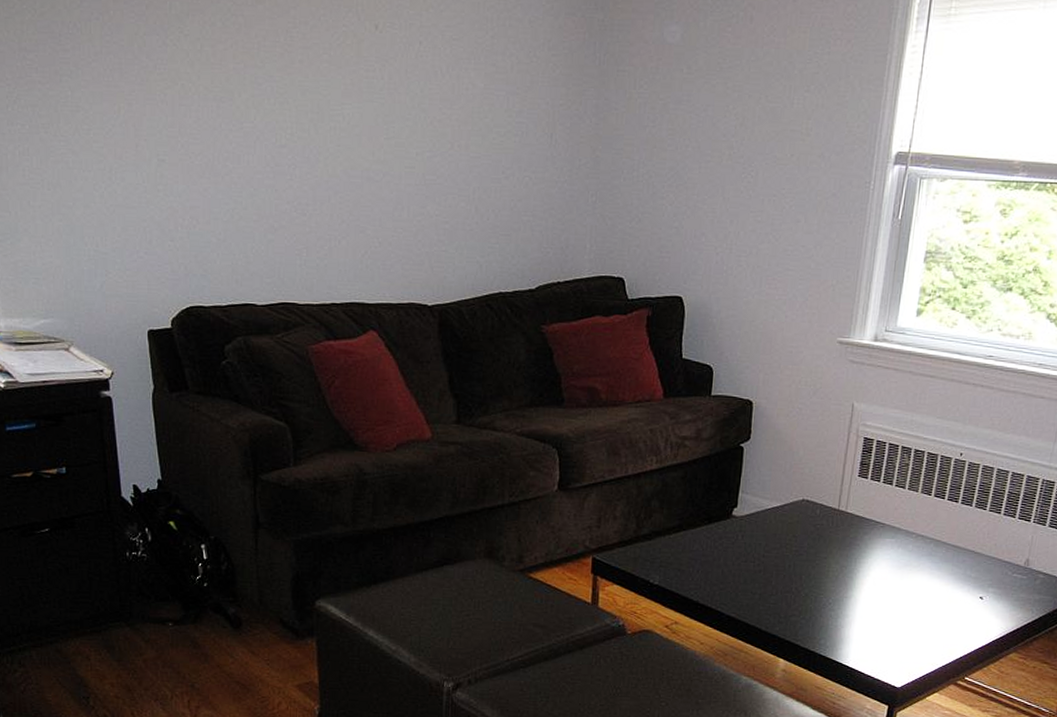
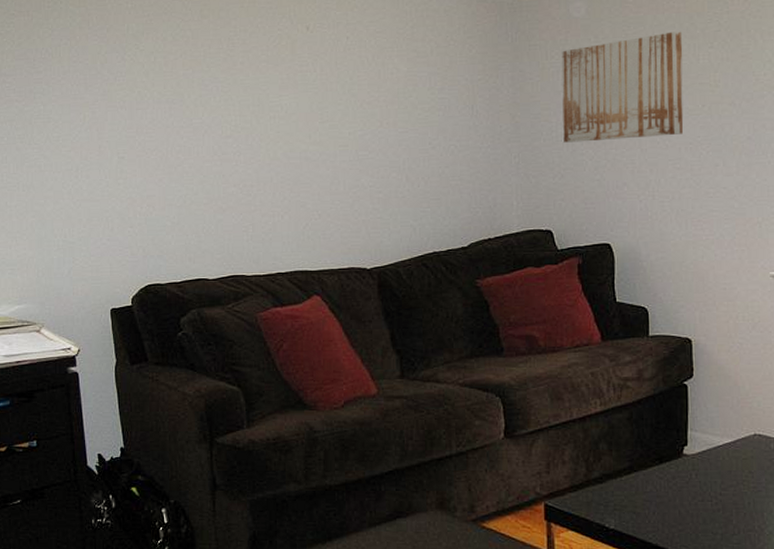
wall art: none [644,69,780,185] -> present [561,31,684,143]

